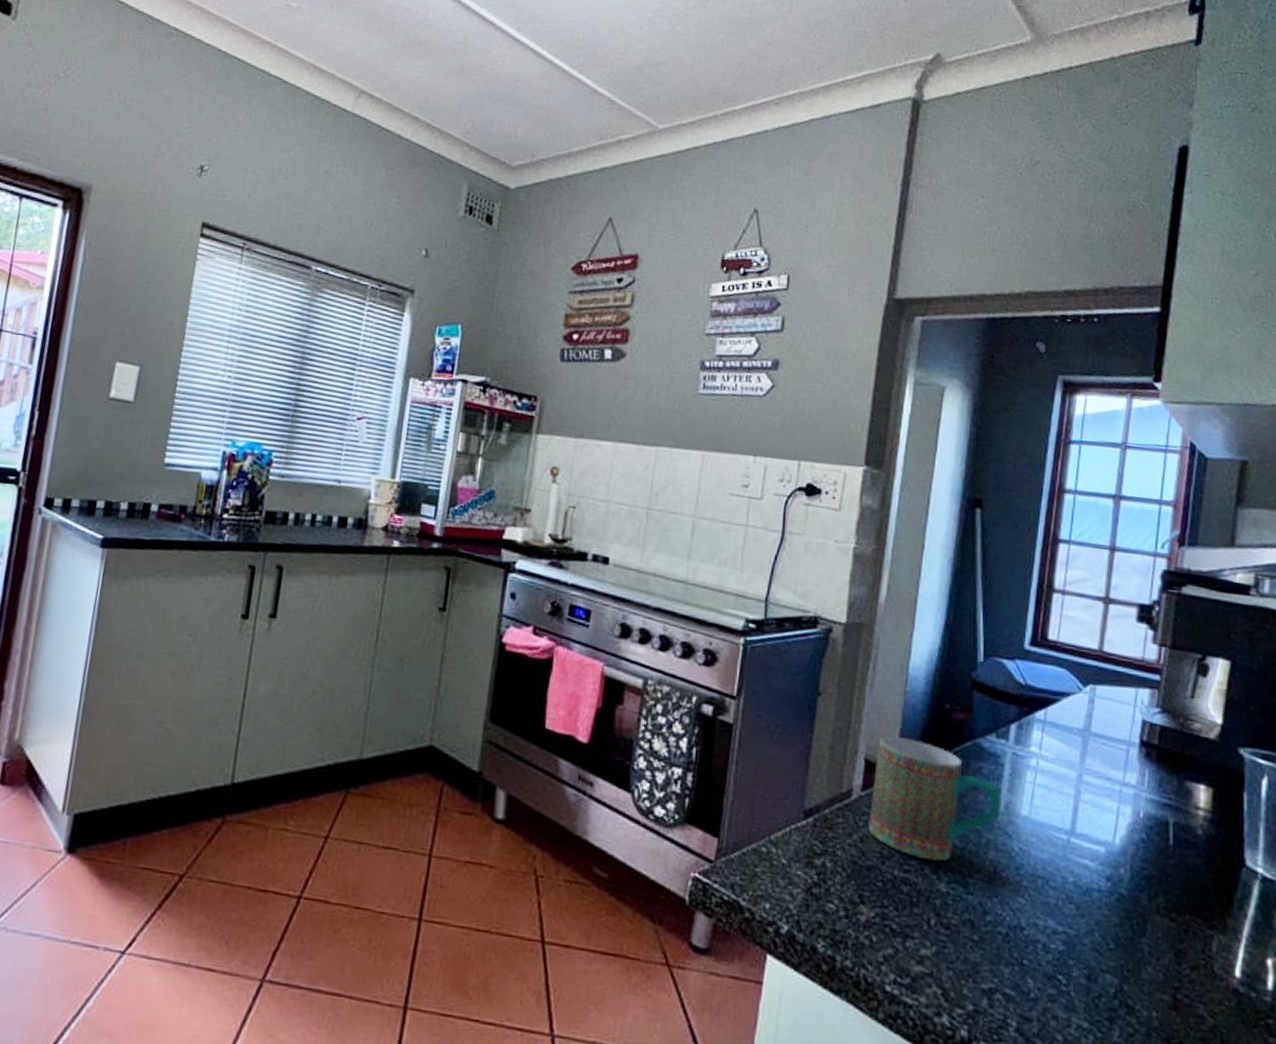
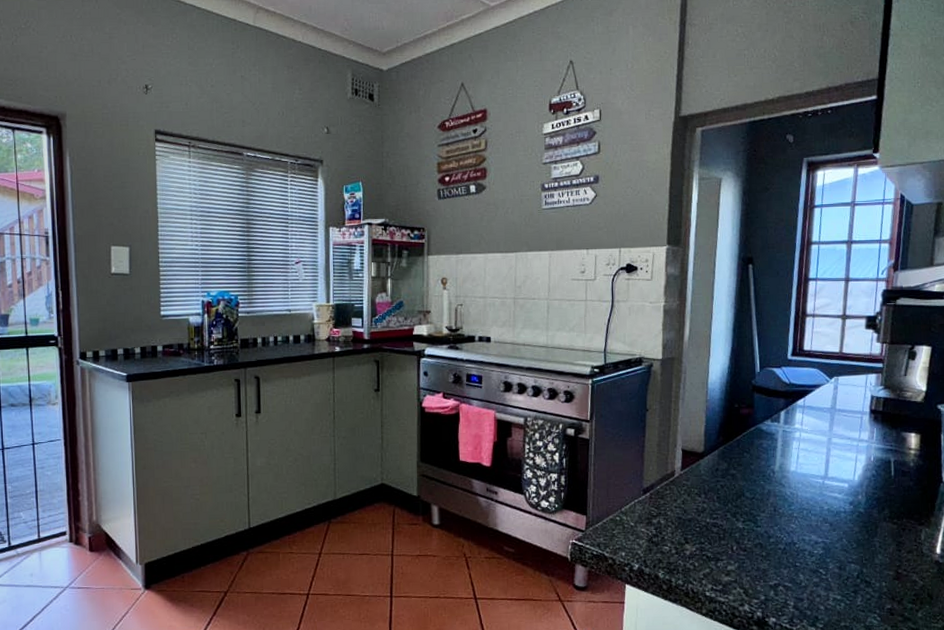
mug: present [869,736,1001,862] -> none [687,431,777,509]

